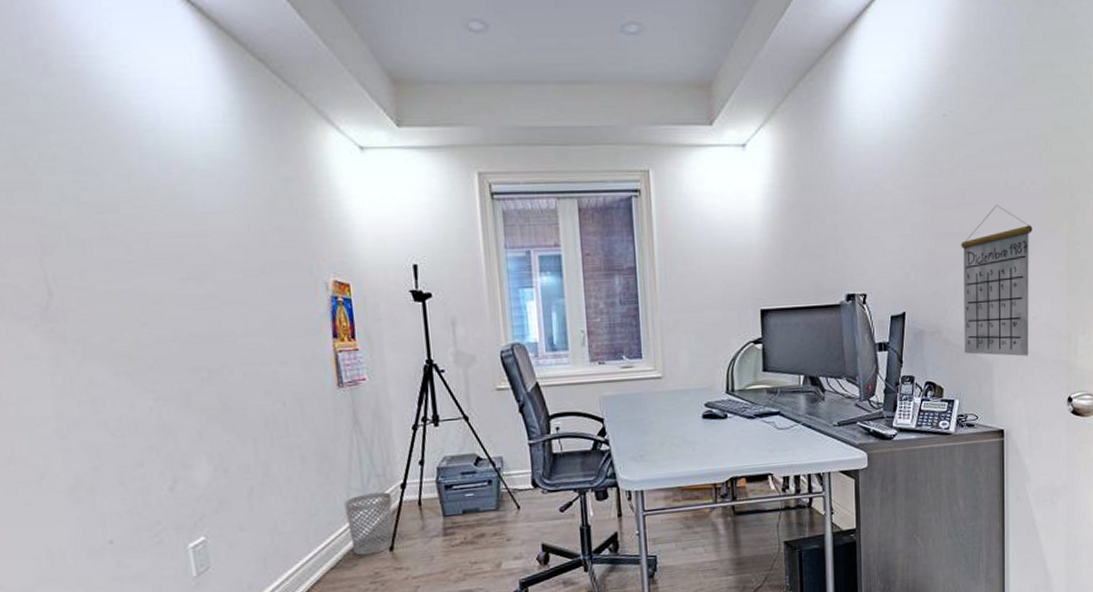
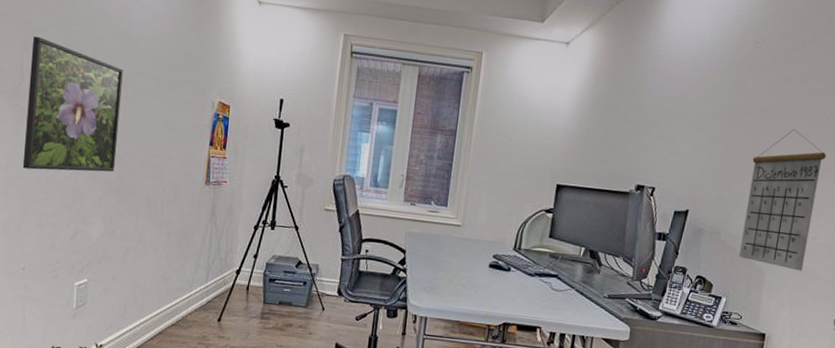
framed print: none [52,234,211,413] -> present [22,36,123,172]
wastebasket: present [344,492,393,556] -> none [190,272,228,321]

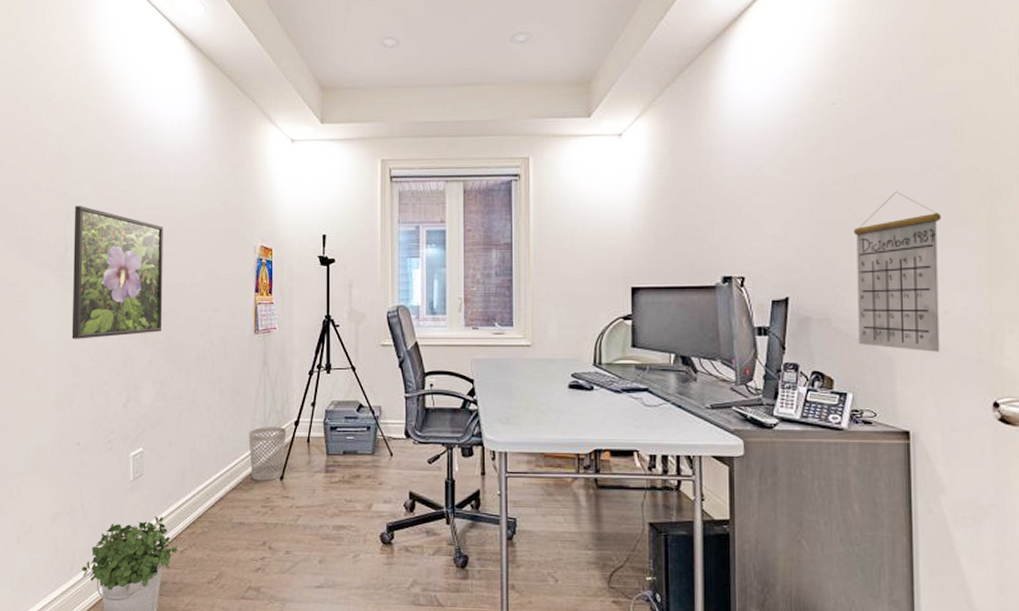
wastebasket: none [190,272,228,321] -> present [248,427,287,481]

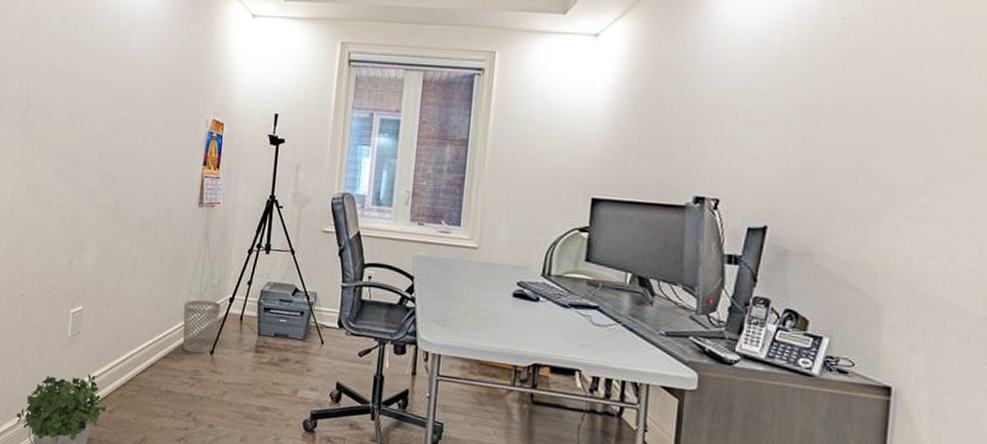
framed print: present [71,205,163,339] -> none [26,64,121,196]
calendar: present [853,191,941,352] -> none [843,121,959,305]

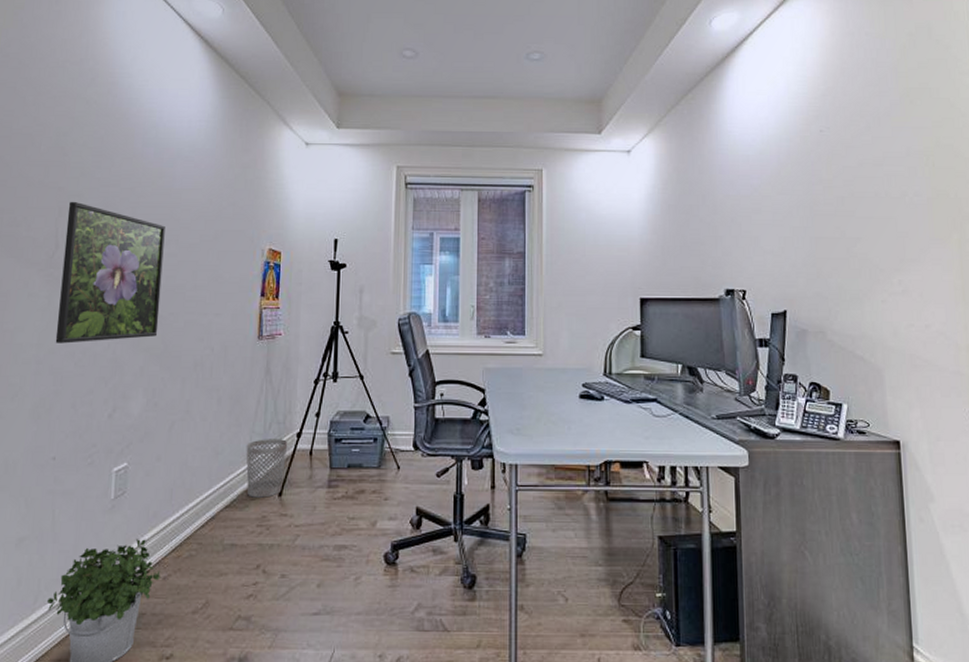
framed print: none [26,64,121,196] -> present [55,201,165,344]

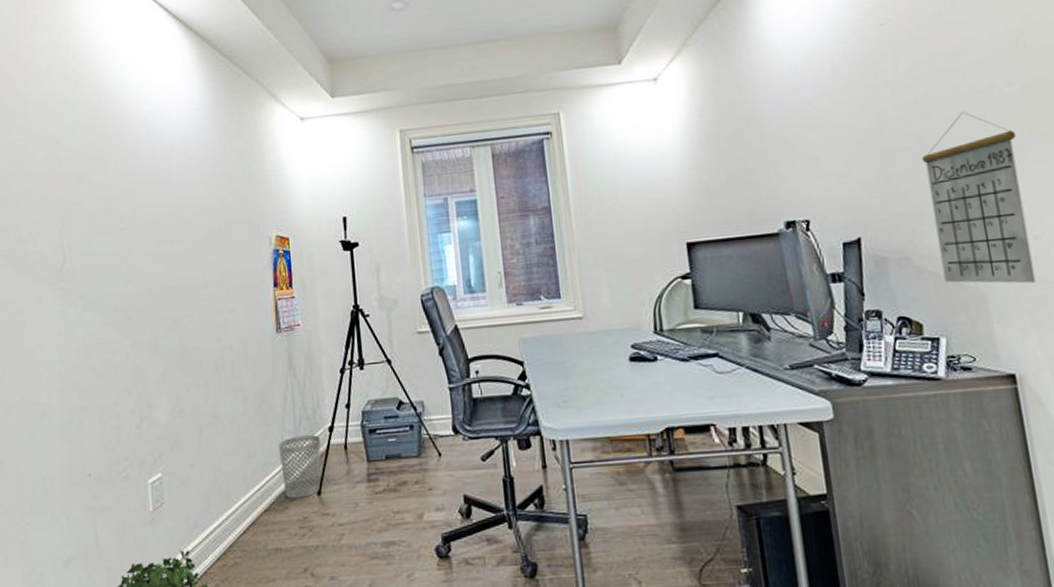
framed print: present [55,201,165,344] -> none [70,210,175,358]
calendar: none [843,213,924,365] -> present [921,111,1036,284]

